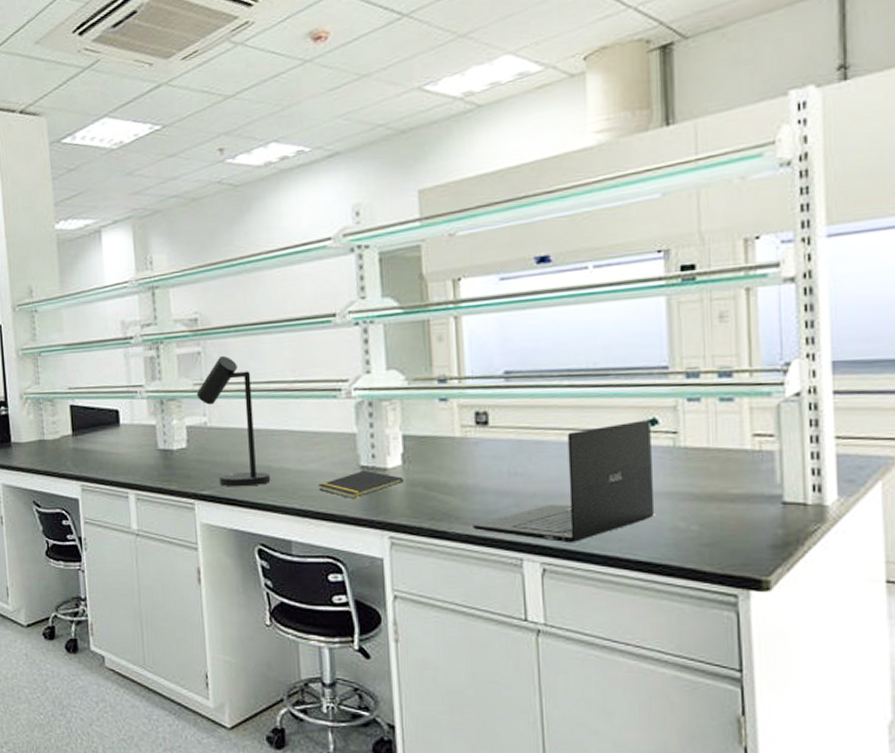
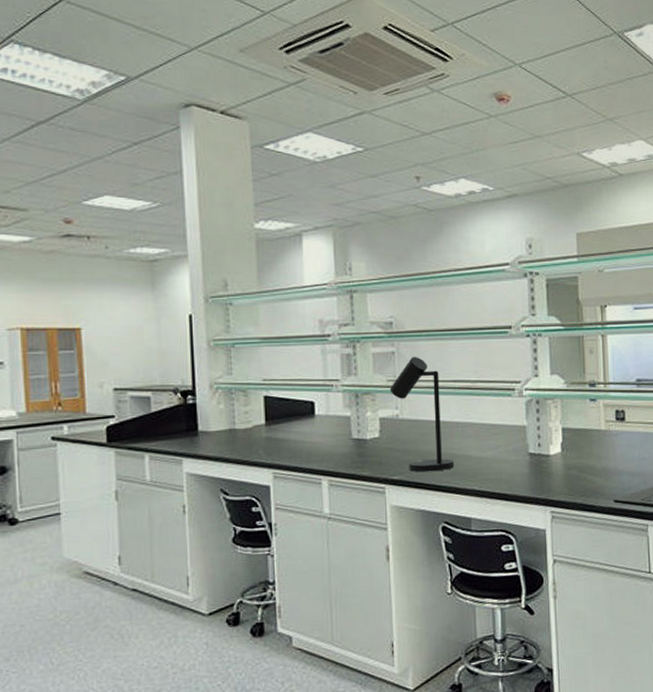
notepad: present [319,470,403,500] -> none [495,456,562,481]

